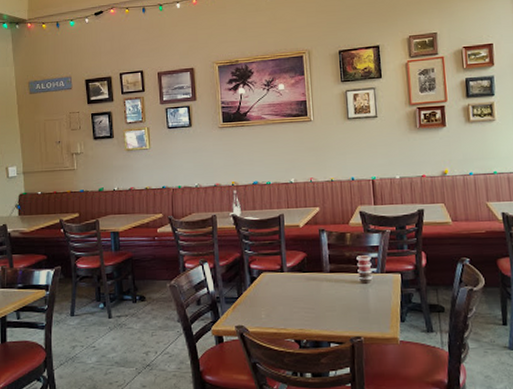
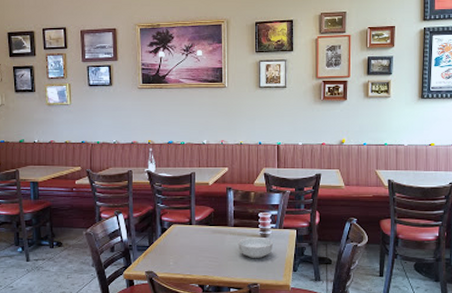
cereal bowl: none [336,283,376,309] -> present [238,236,273,259]

